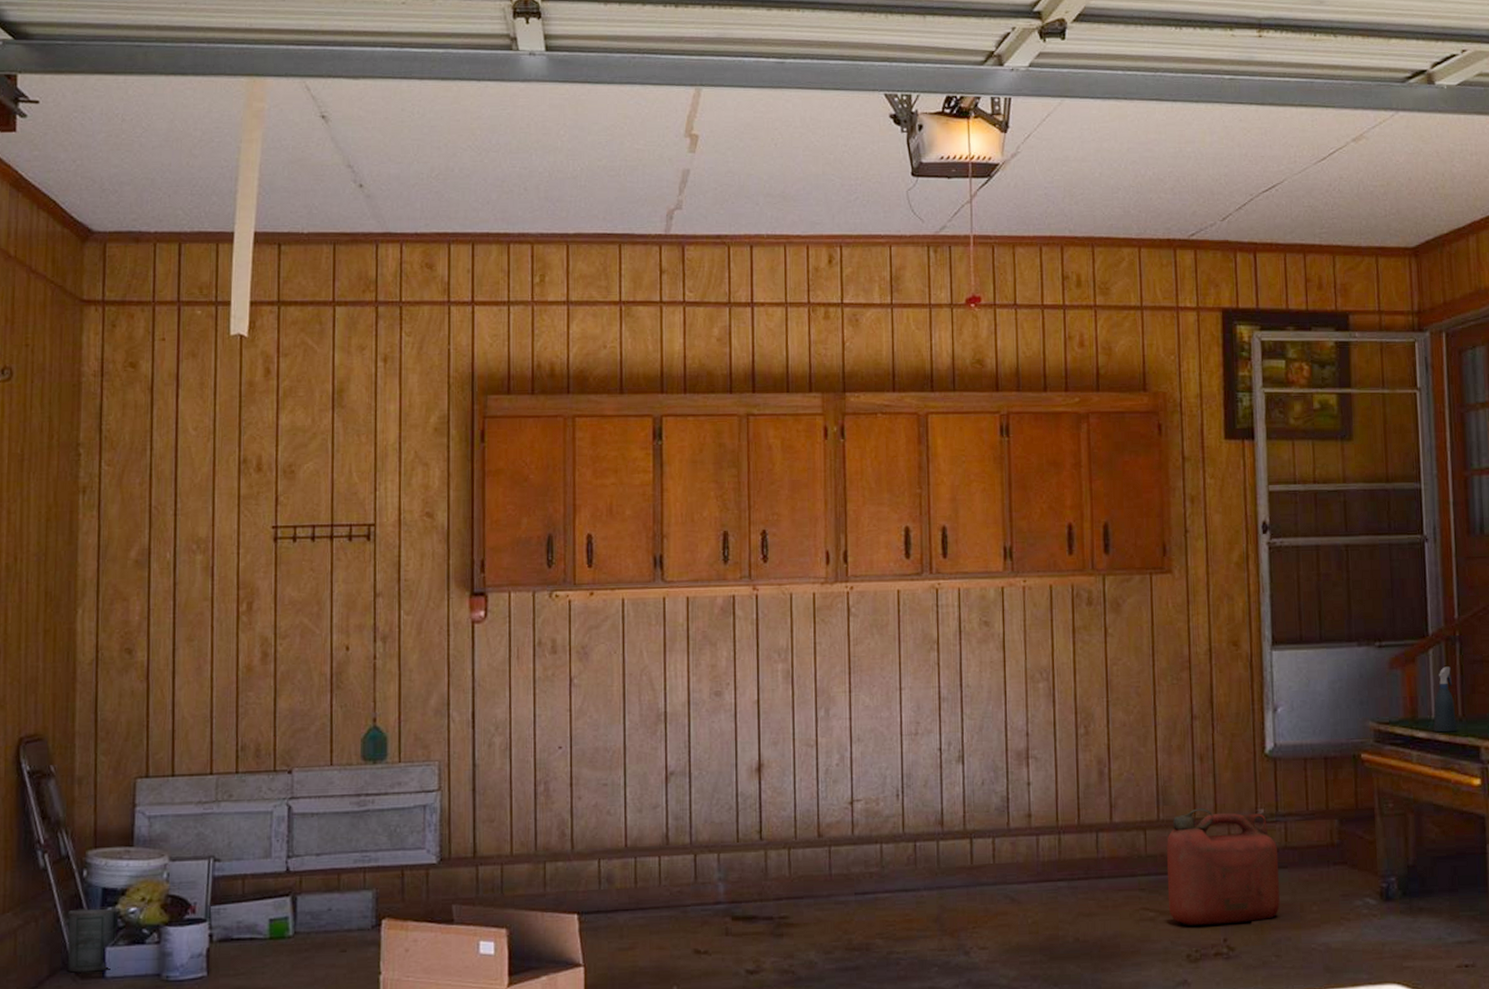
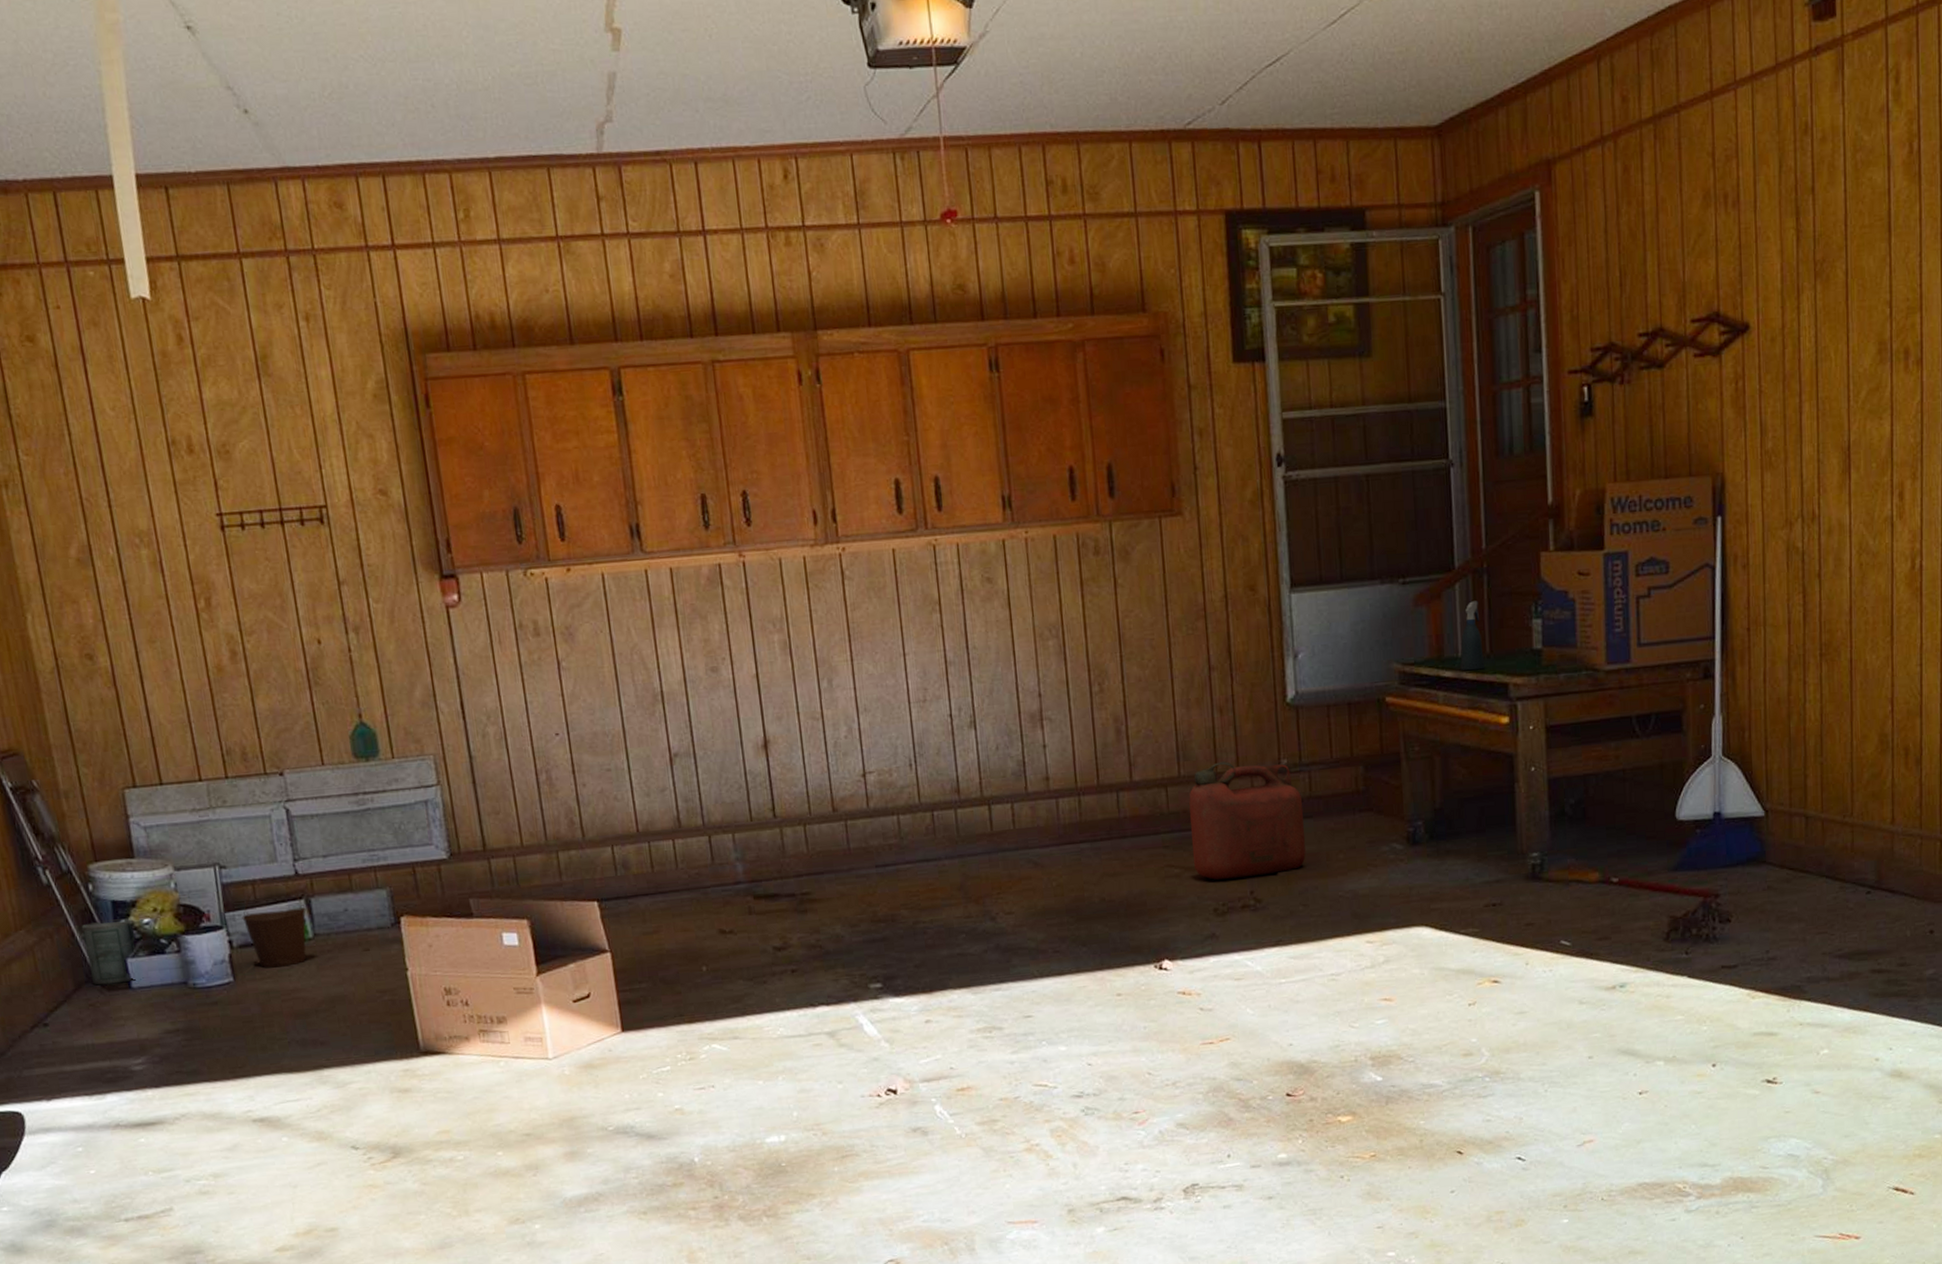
bucket: none [226,873,291,965] -> present [242,877,306,969]

